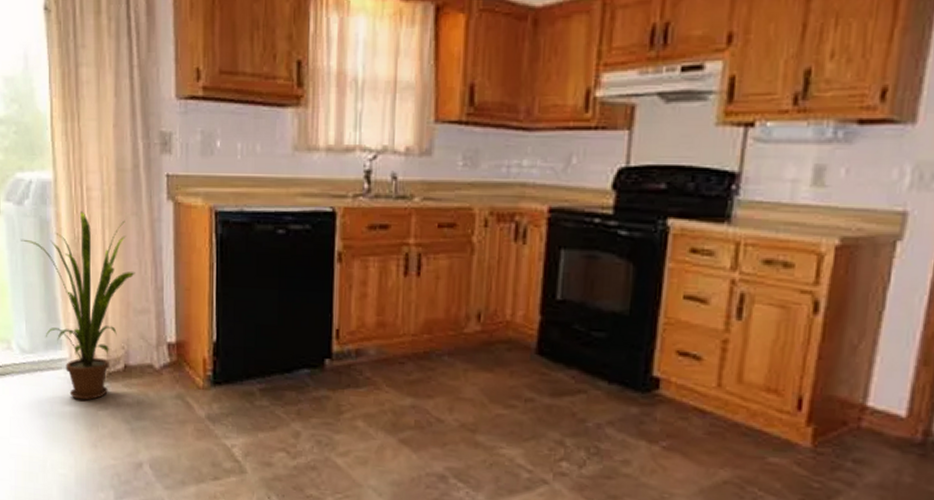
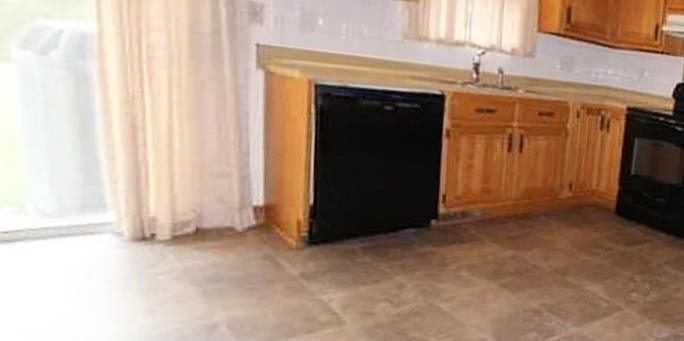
house plant: present [20,211,135,401] -> none [42,69,213,265]

